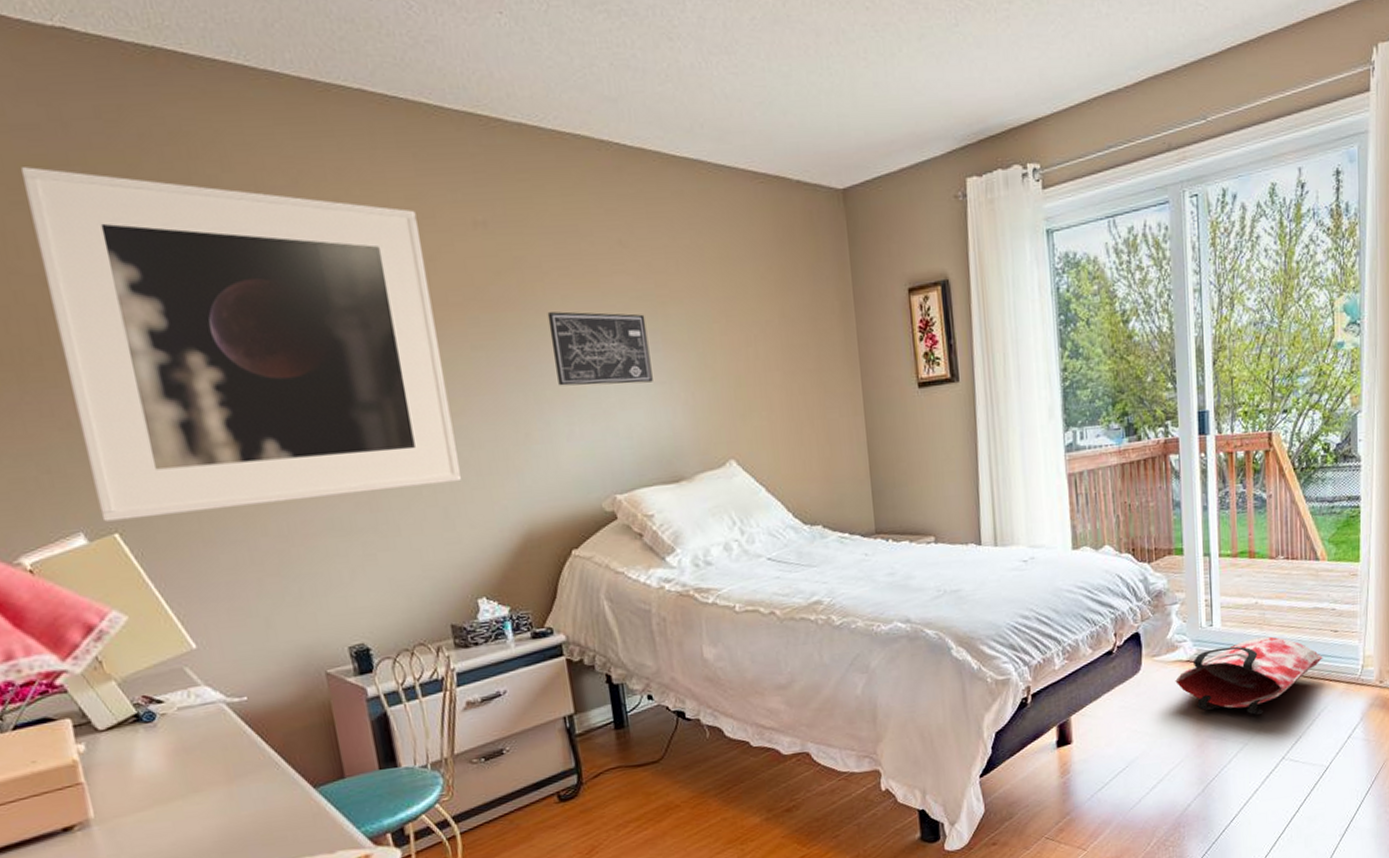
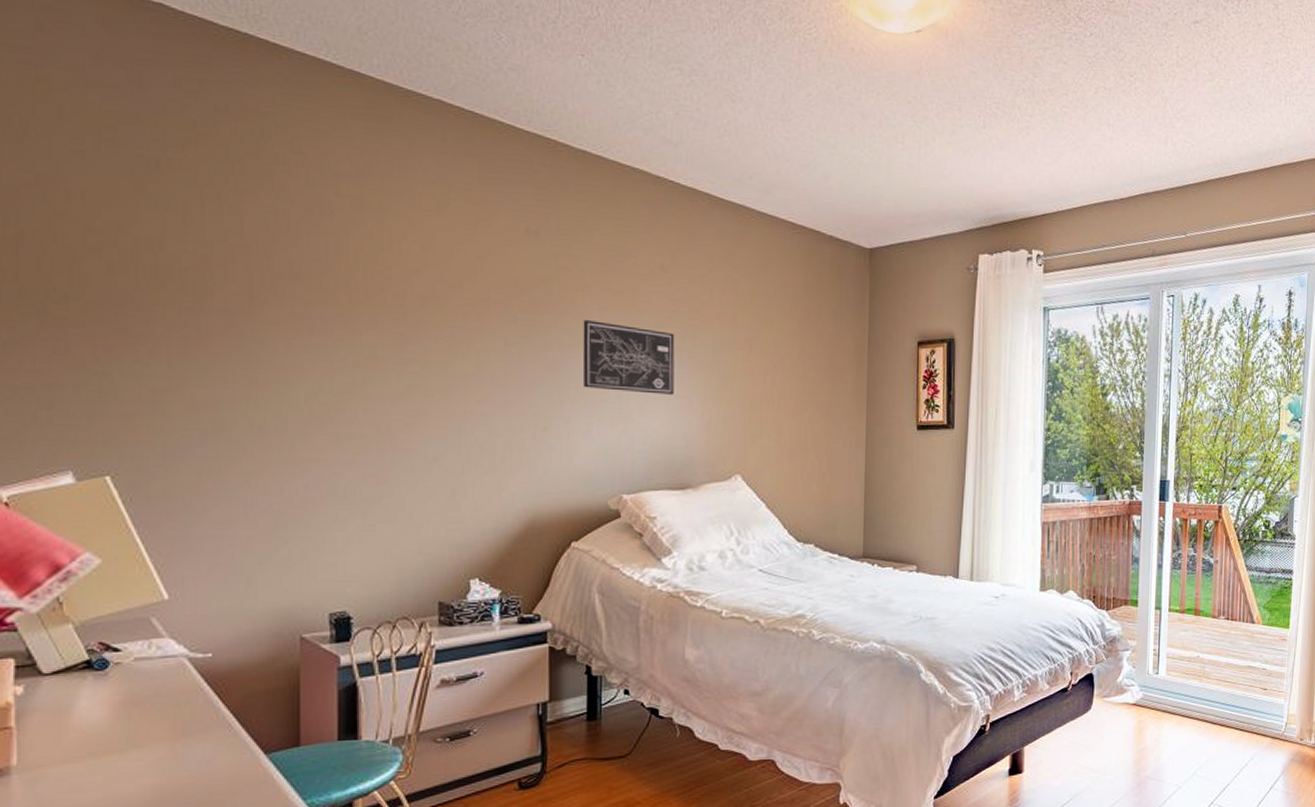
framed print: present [20,167,462,522] -> none [87,120,475,465]
bag: present [1175,636,1323,715] -> none [1121,688,1253,760]

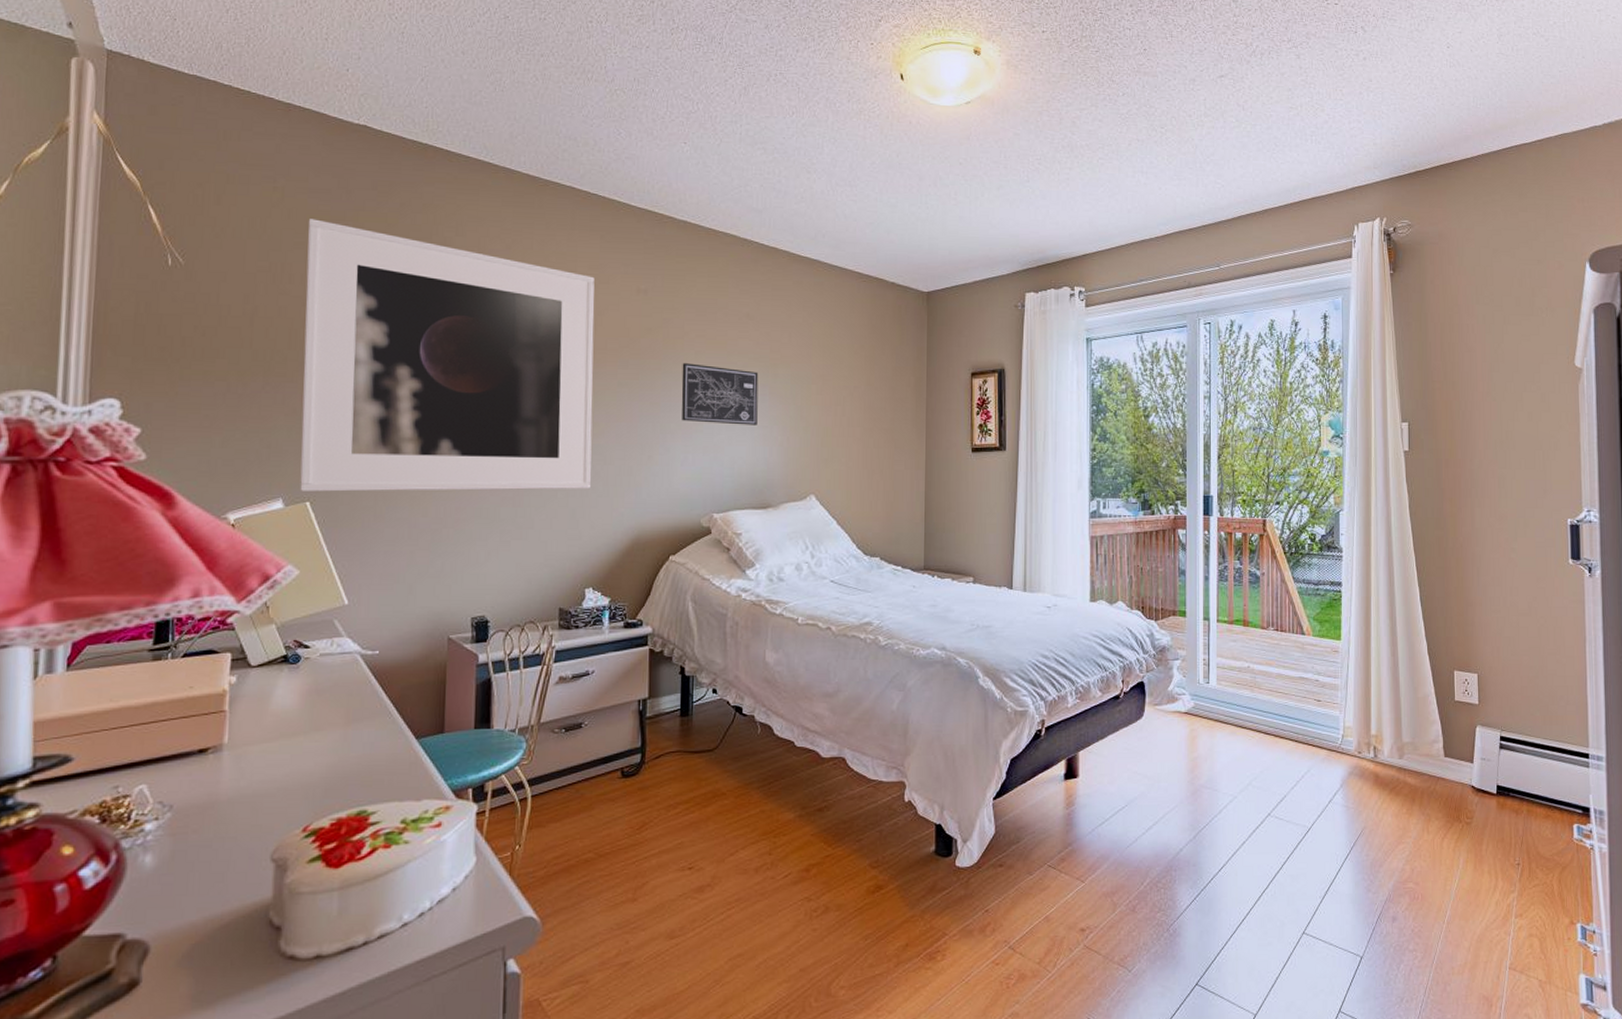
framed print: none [87,120,475,465] -> present [300,219,595,492]

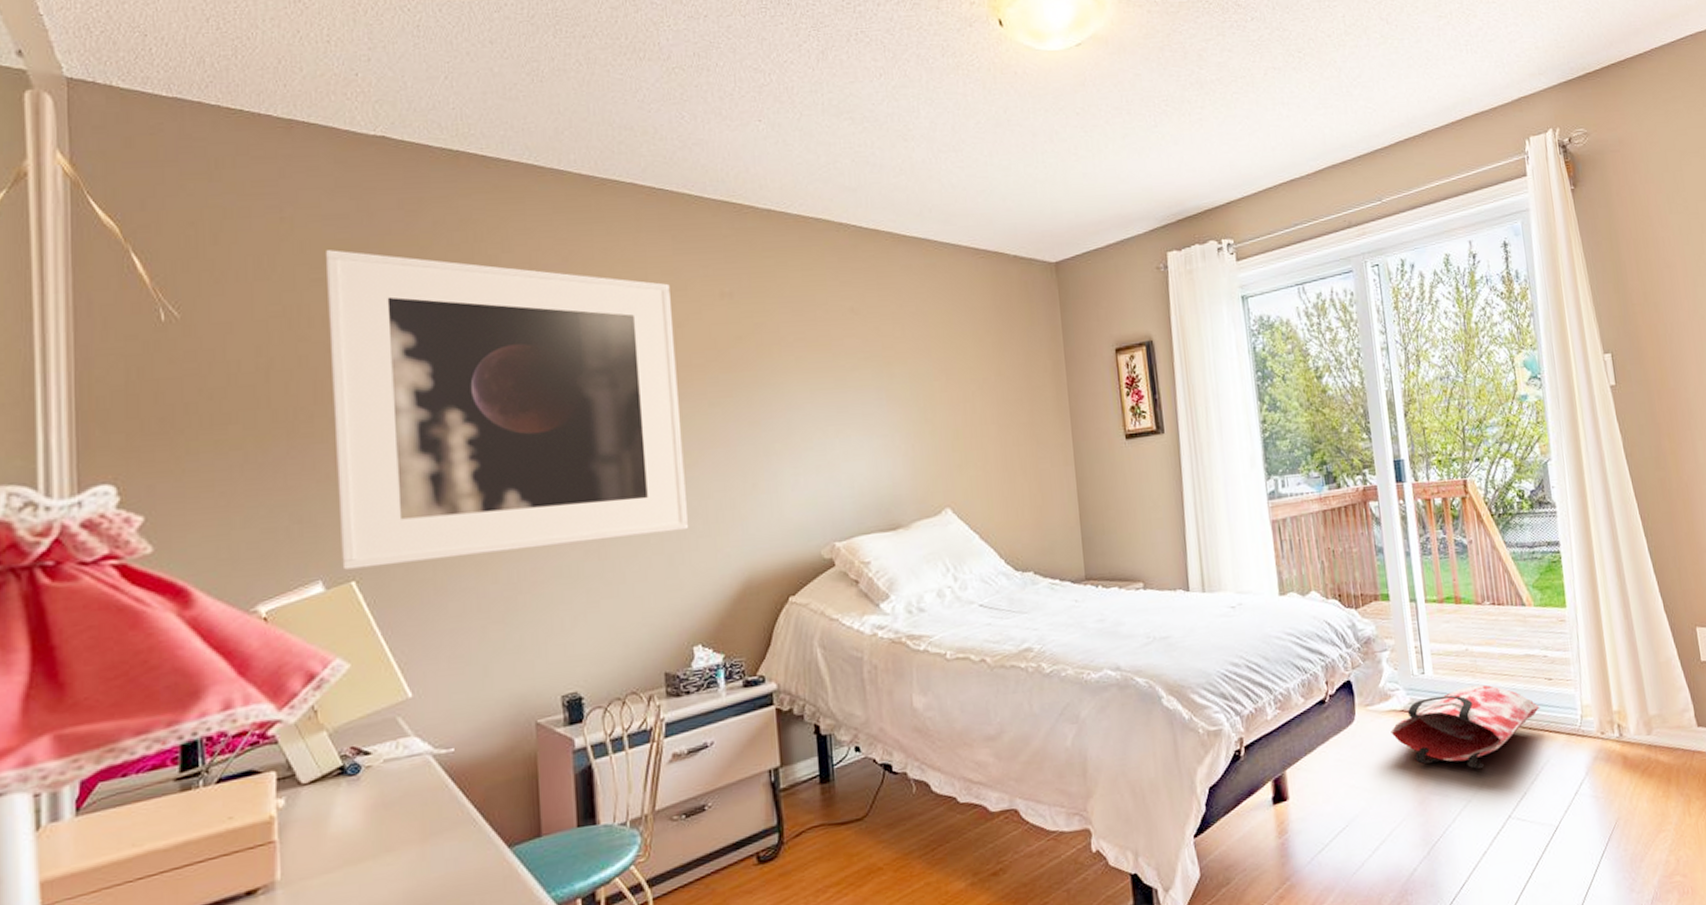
wall art: present [681,363,759,425] -> none [781,371,876,440]
bag: none [1174,699,1307,770] -> present [1391,684,1540,769]

